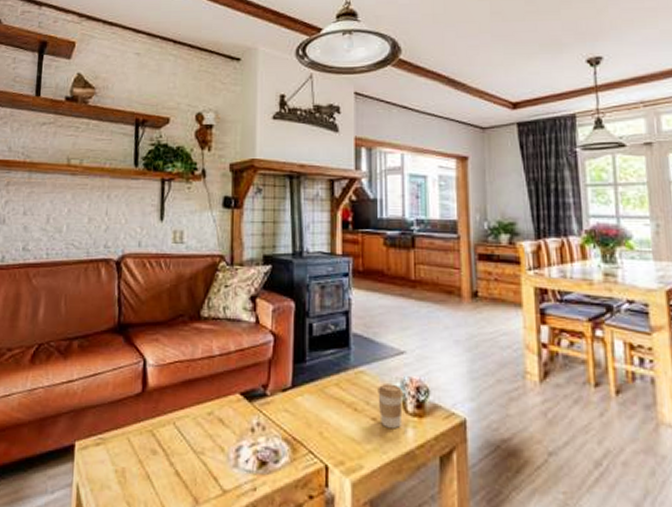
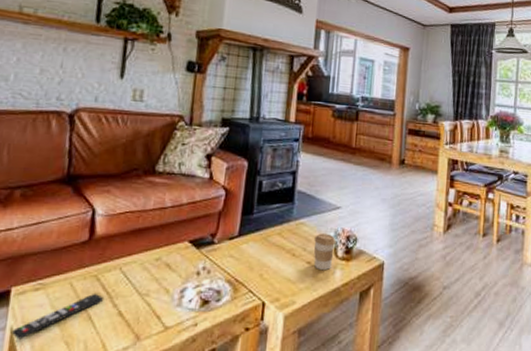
remote control: none [78,449,159,497] -> present [12,293,103,340]

